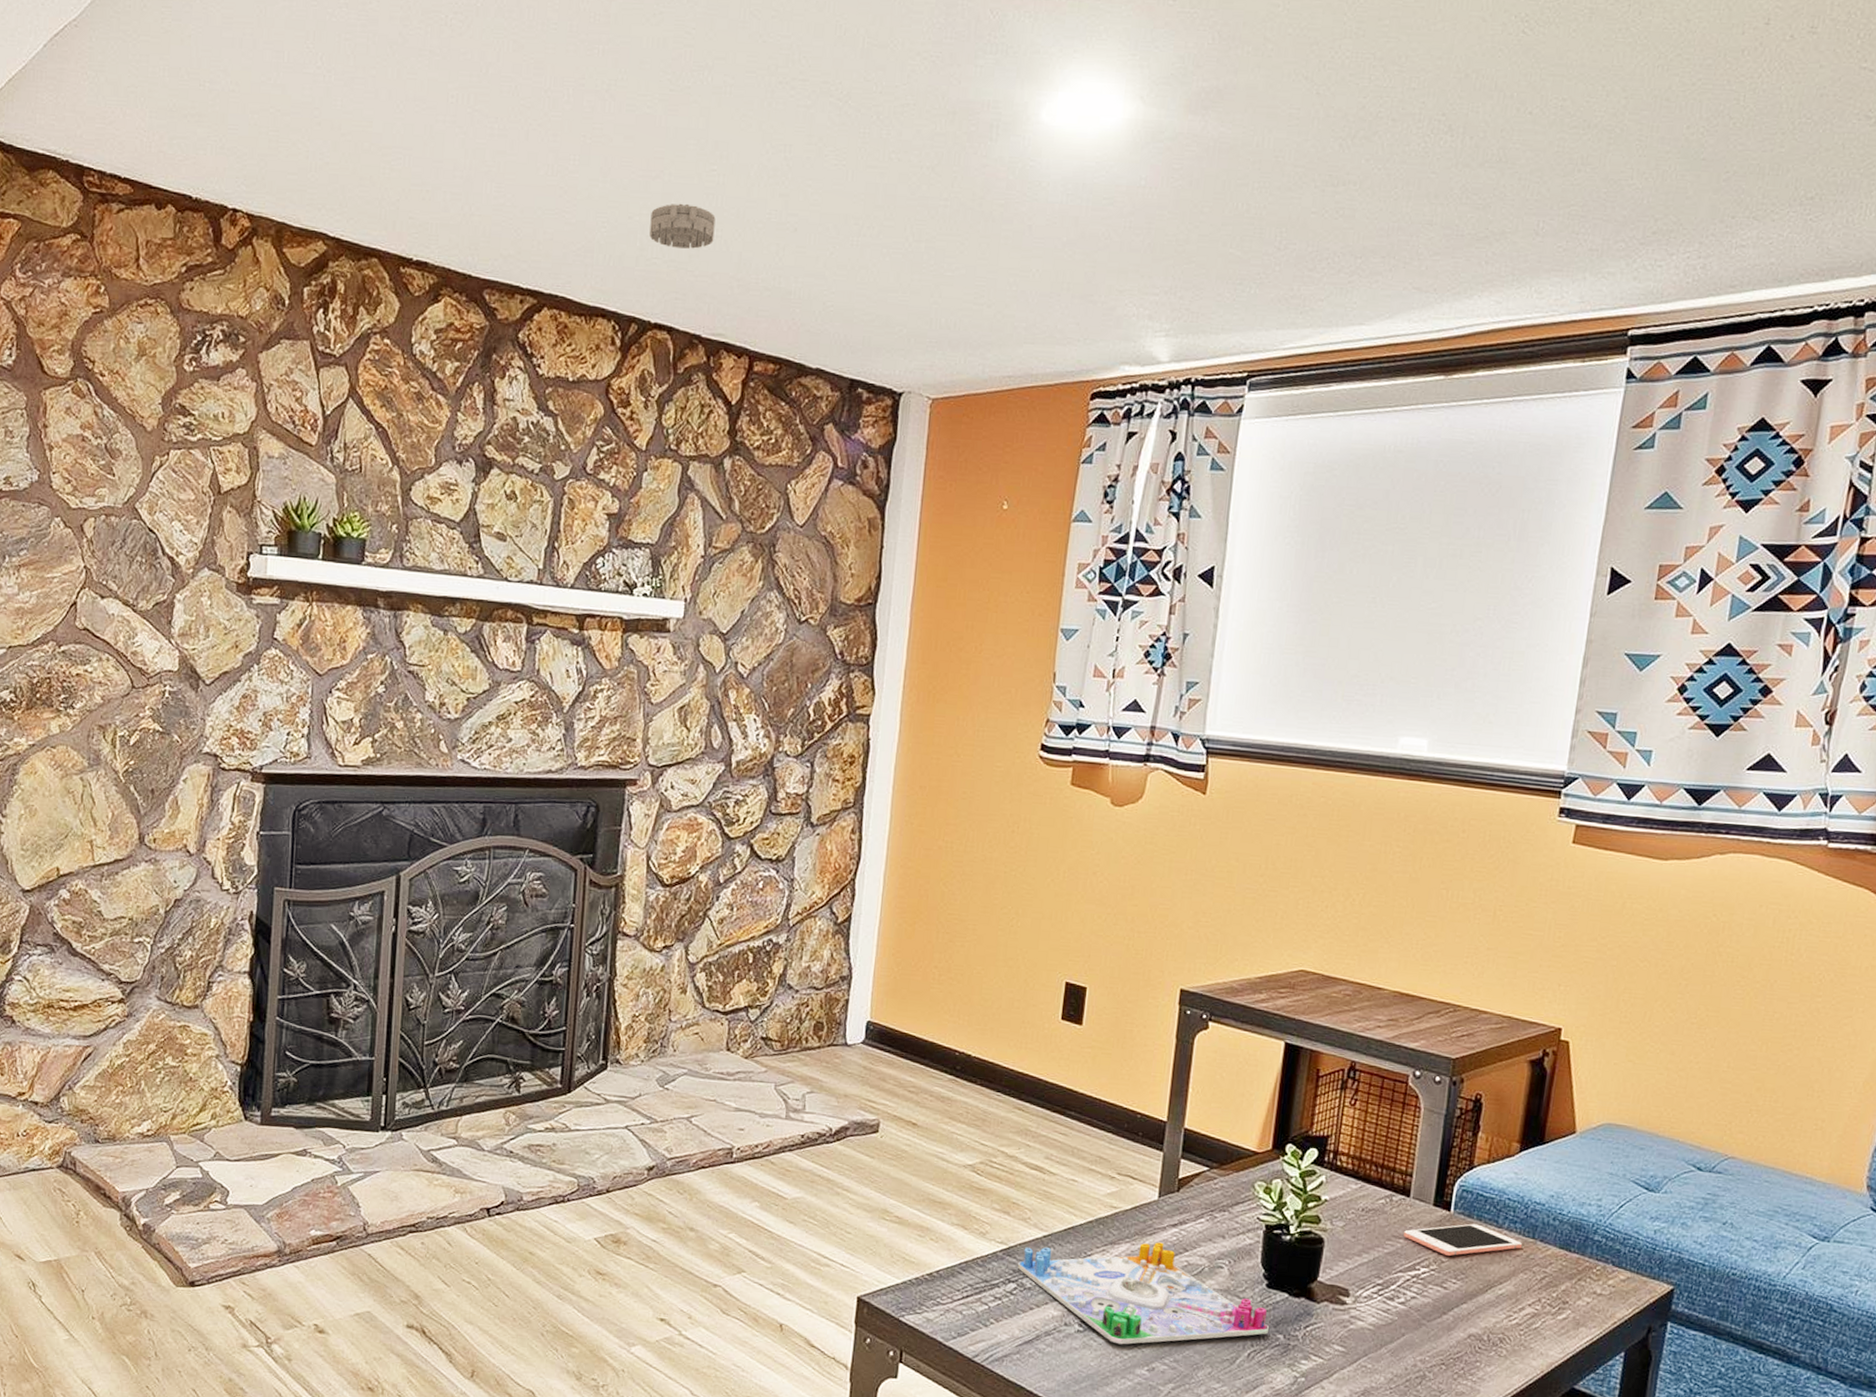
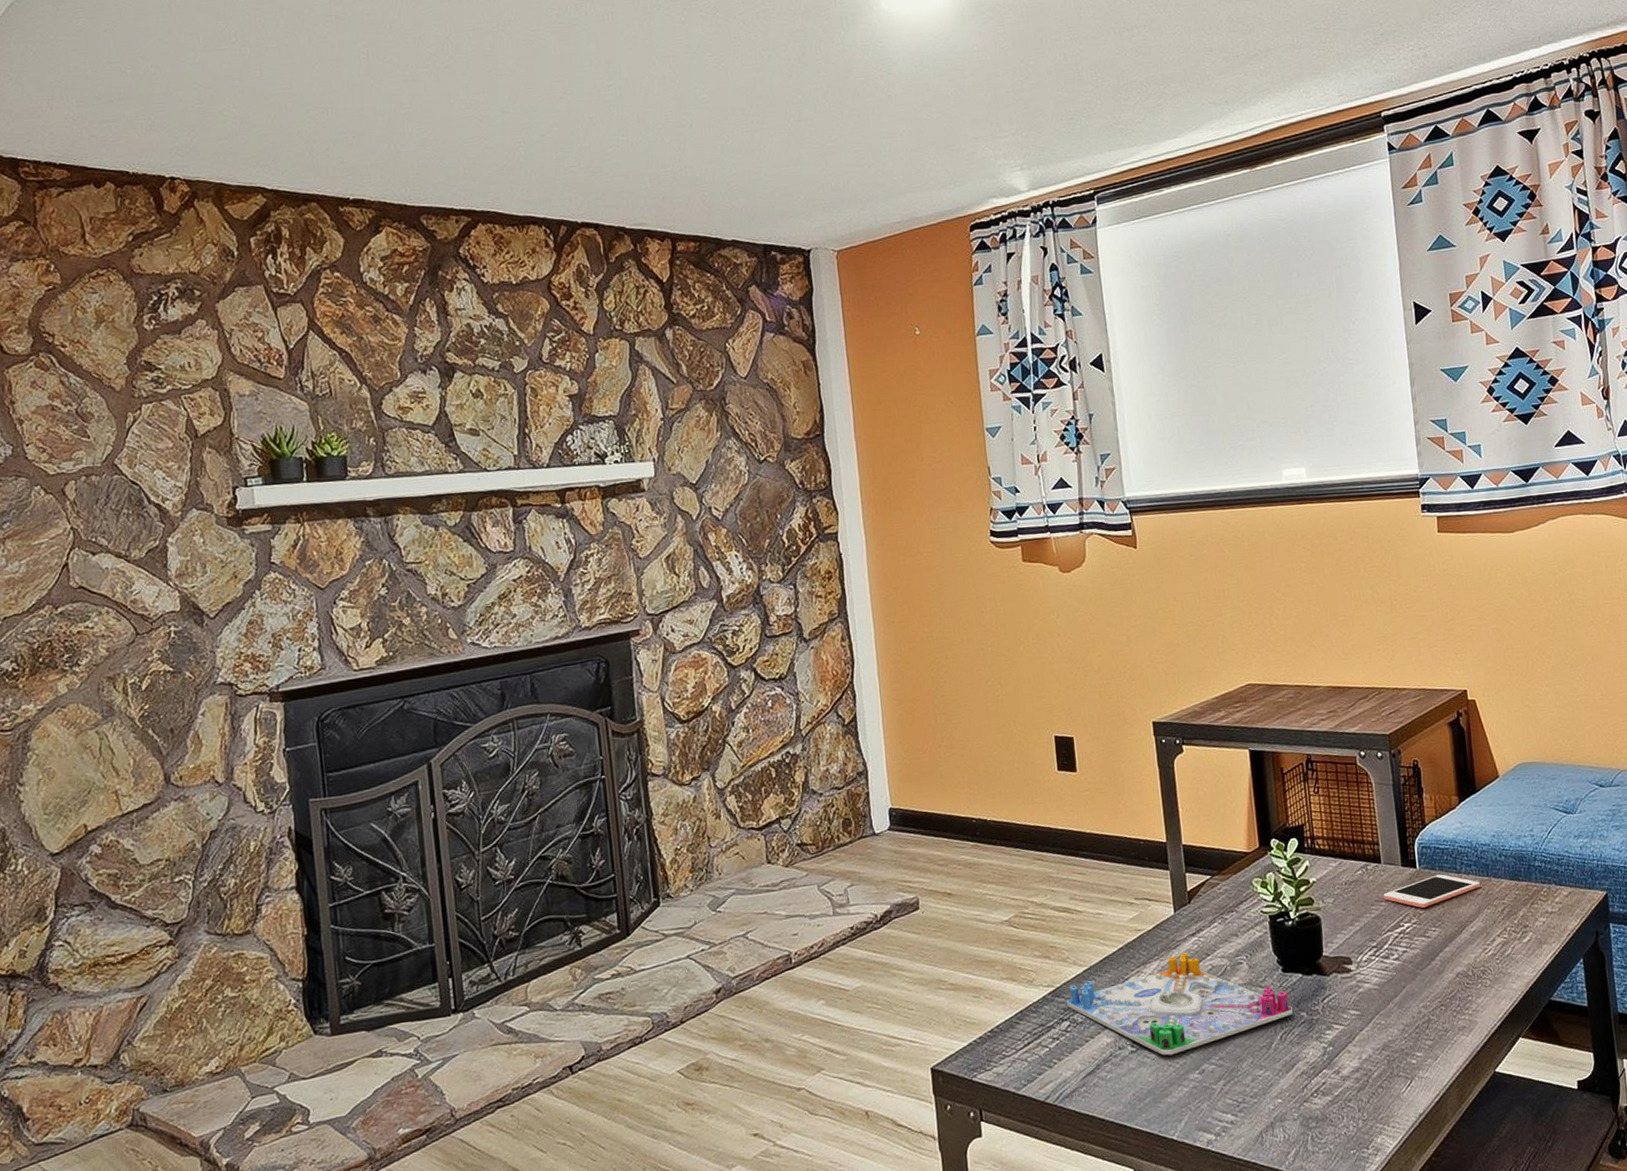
smoke detector: present [649,203,716,249] -> none [561,116,621,156]

